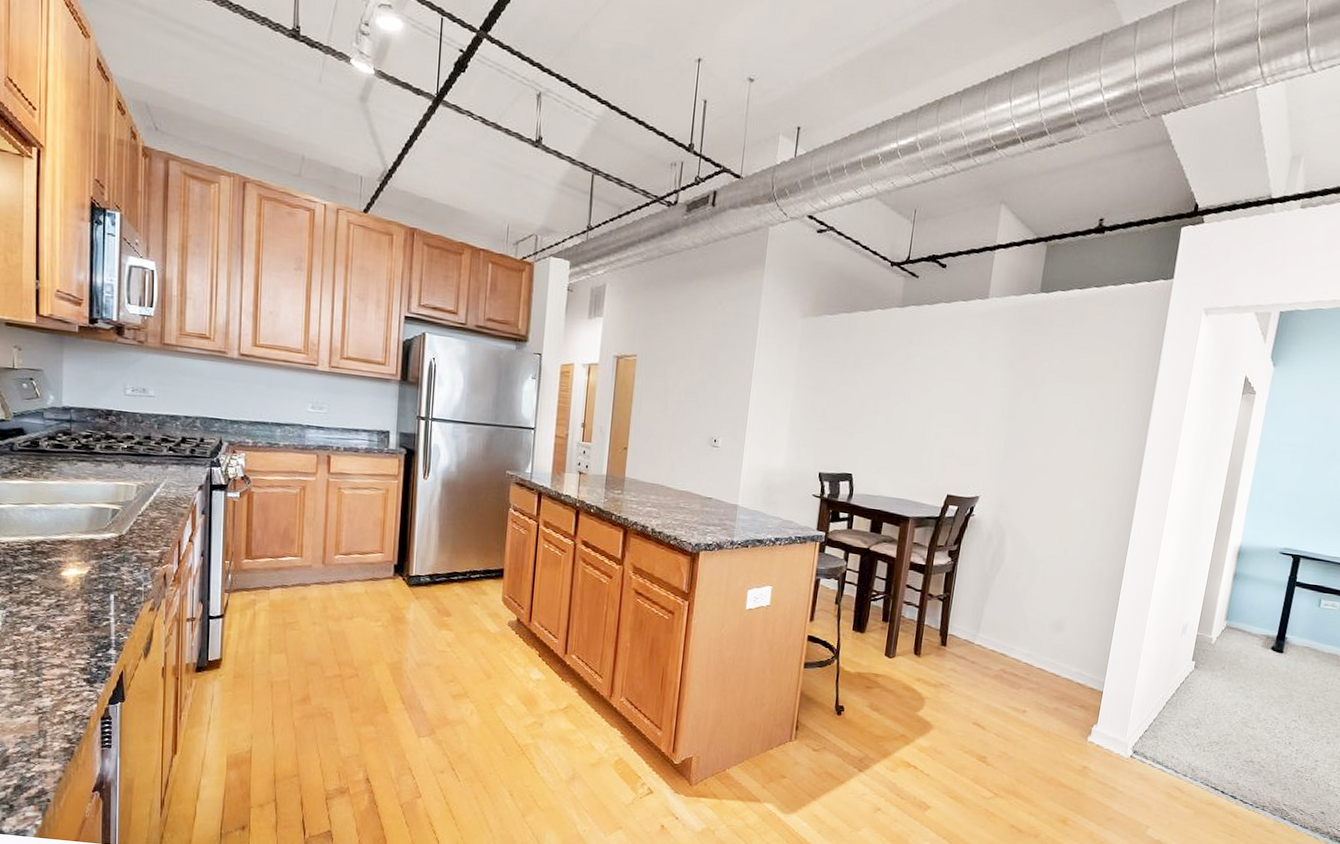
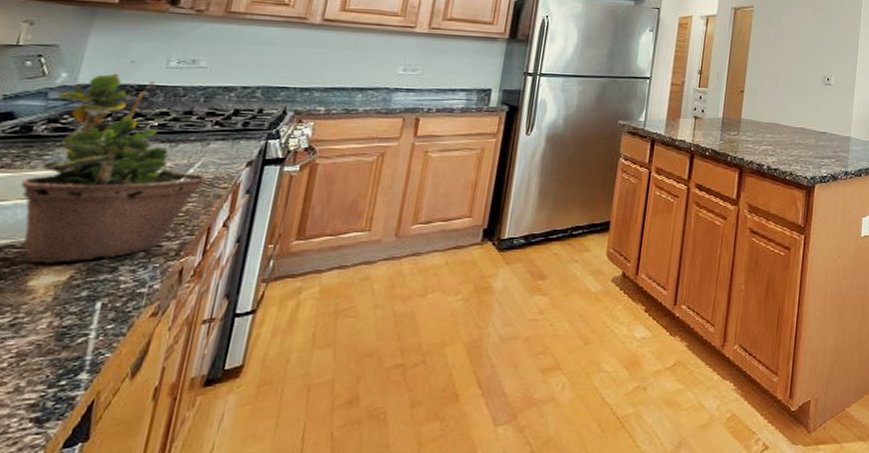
potted plant: none [41,387,172,560] -> present [20,61,209,263]

